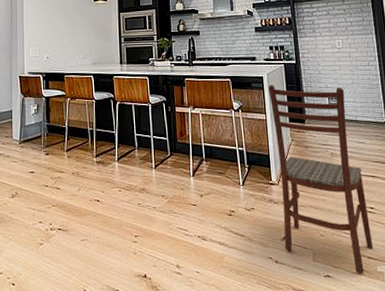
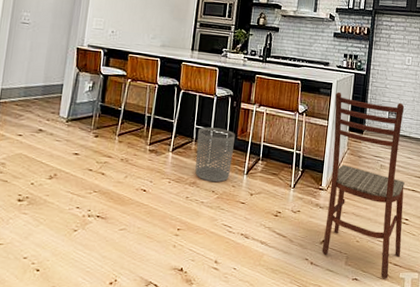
waste bin: none [138,134,177,187] -> present [195,127,235,183]

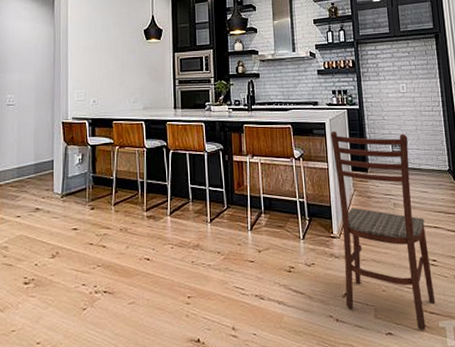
waste bin: present [195,127,235,183] -> none [193,184,234,243]

